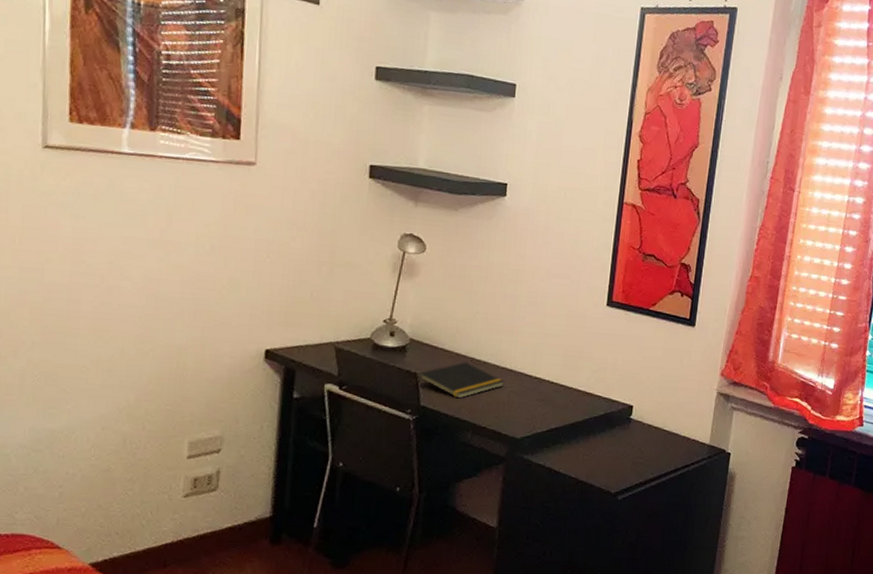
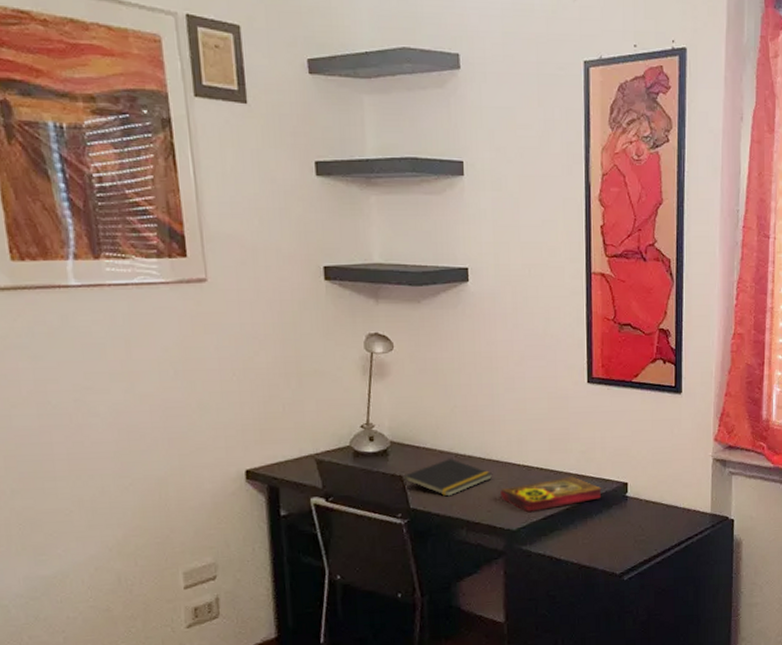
book: none [509,393,608,424] -> present [500,476,602,513]

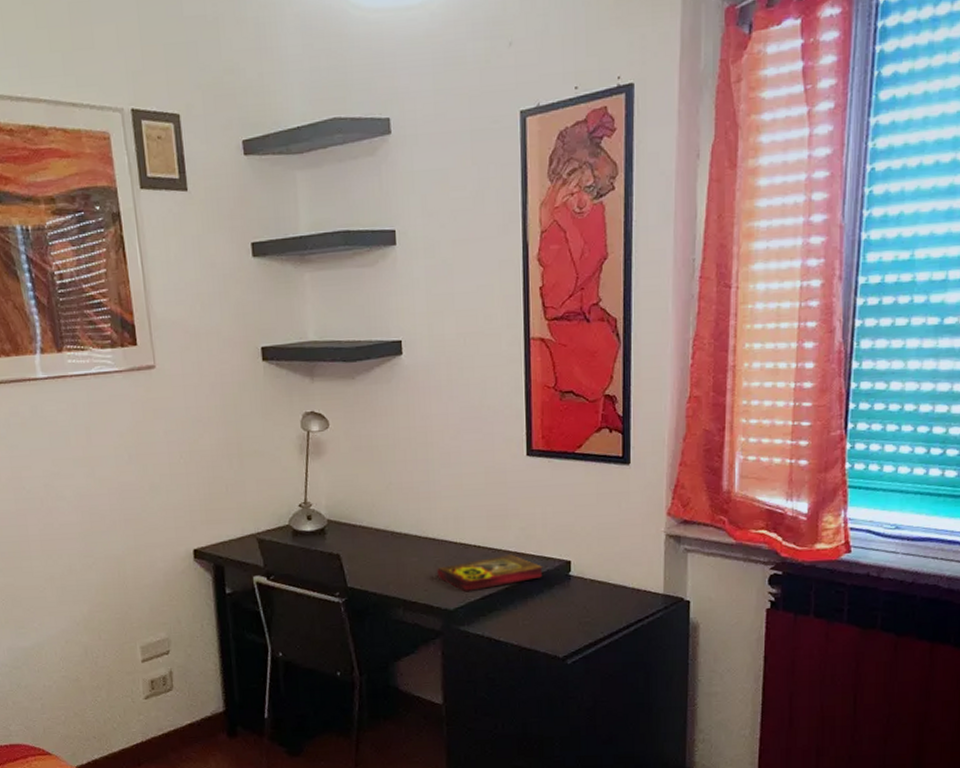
notepad: present [403,458,493,497] -> none [341,537,429,575]

